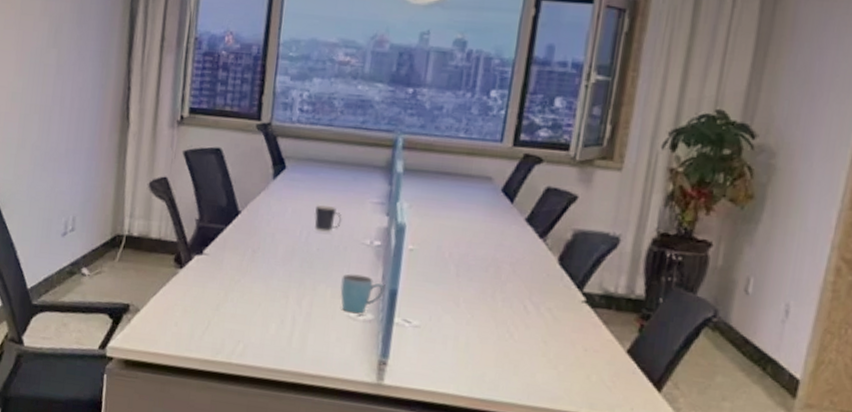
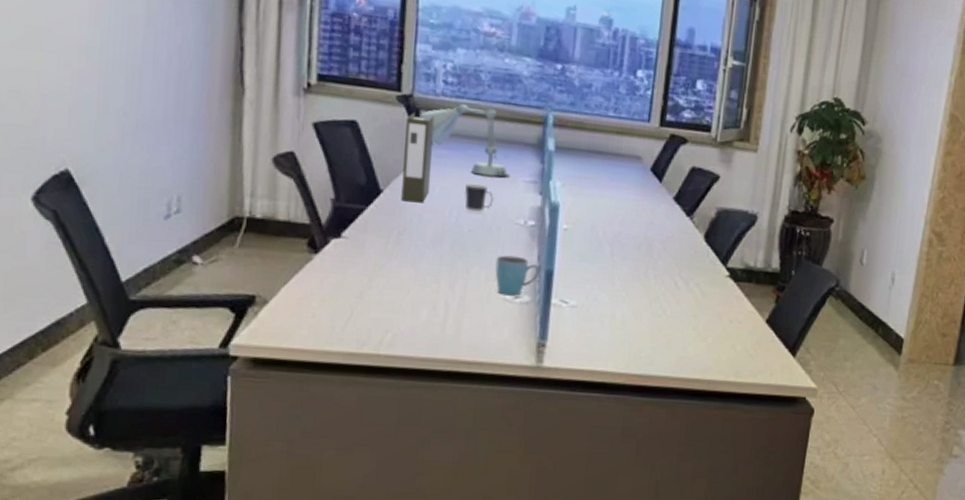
binder: none [256,139,290,224] -> present [401,112,435,203]
desk lamp: none [276,130,359,199] -> present [419,104,510,178]

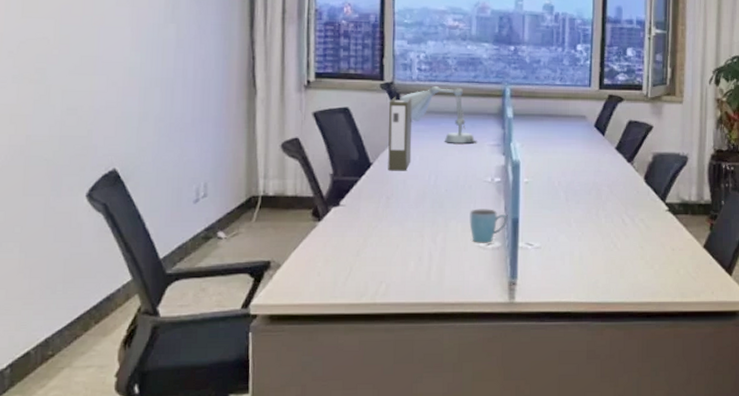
mug: present [464,182,494,213] -> none [440,150,465,175]

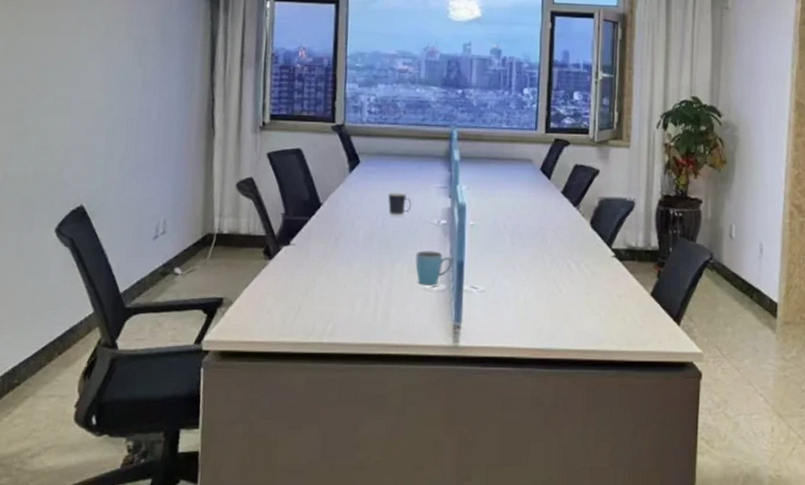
binder: present [388,96,412,171] -> none [337,138,362,212]
desk lamp: present [400,86,477,144] -> none [350,129,424,186]
mug: none [440,150,465,175] -> present [387,192,412,217]

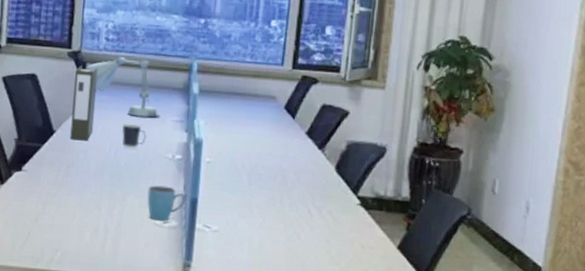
binder: none [337,138,362,212] -> present [70,65,98,141]
desk lamp: none [350,129,424,186] -> present [86,57,160,118]

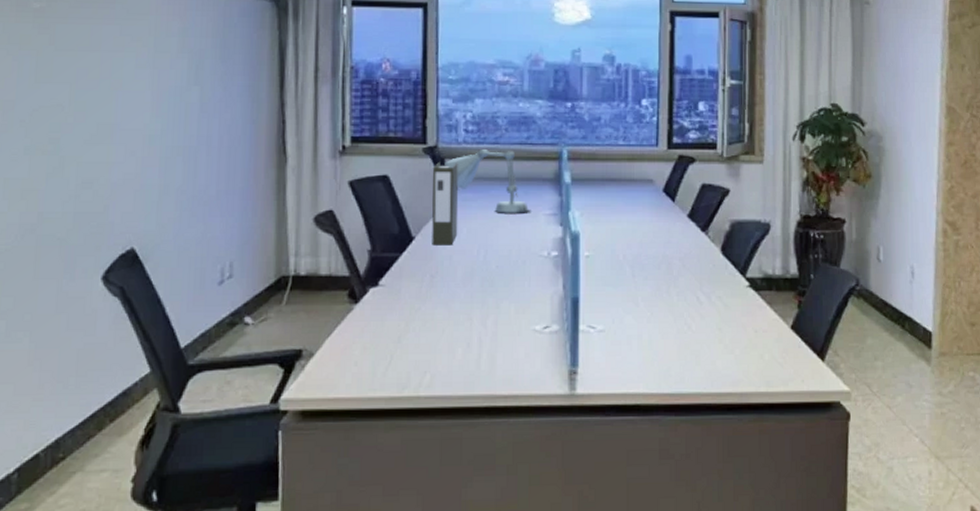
mug: present [121,123,146,149] -> none [489,221,518,249]
mug: present [147,185,187,221] -> none [524,287,567,326]

